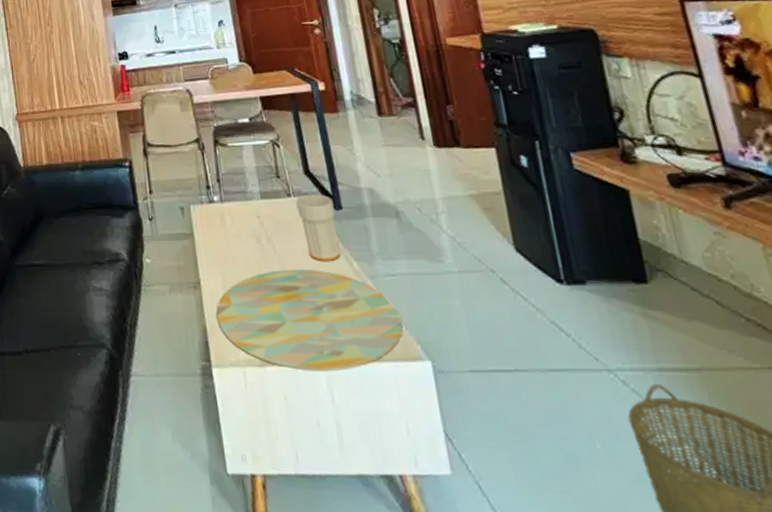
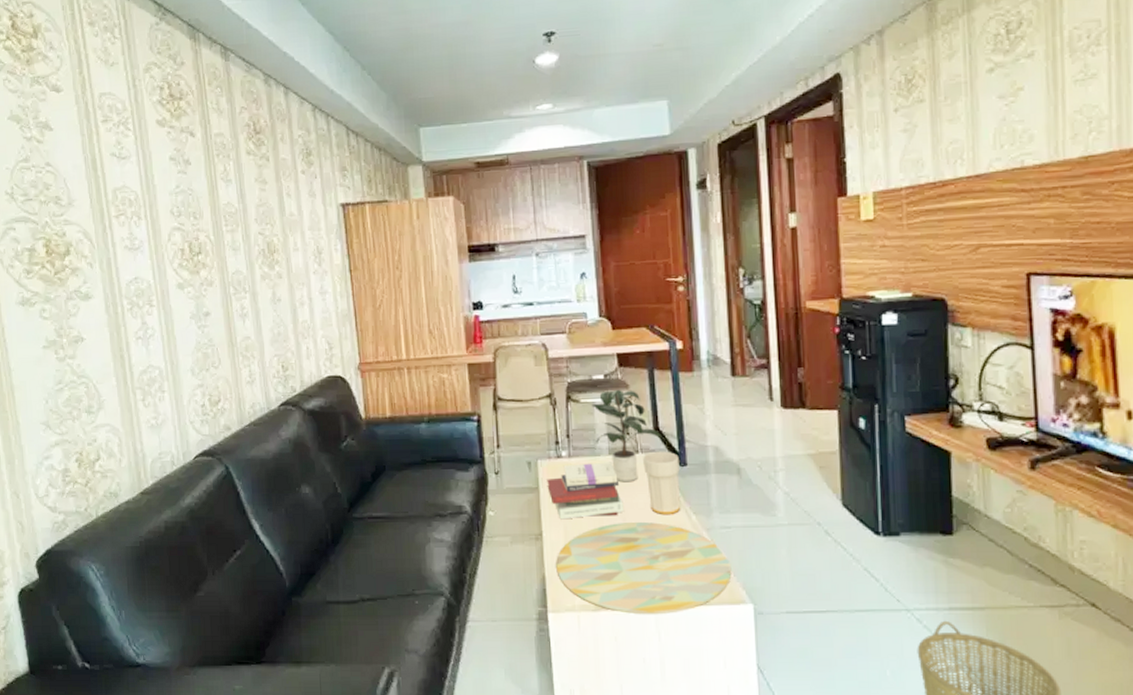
books: none [200,206,281,267] -> present [547,461,624,520]
potted plant: none [239,132,313,228] -> present [591,390,661,483]

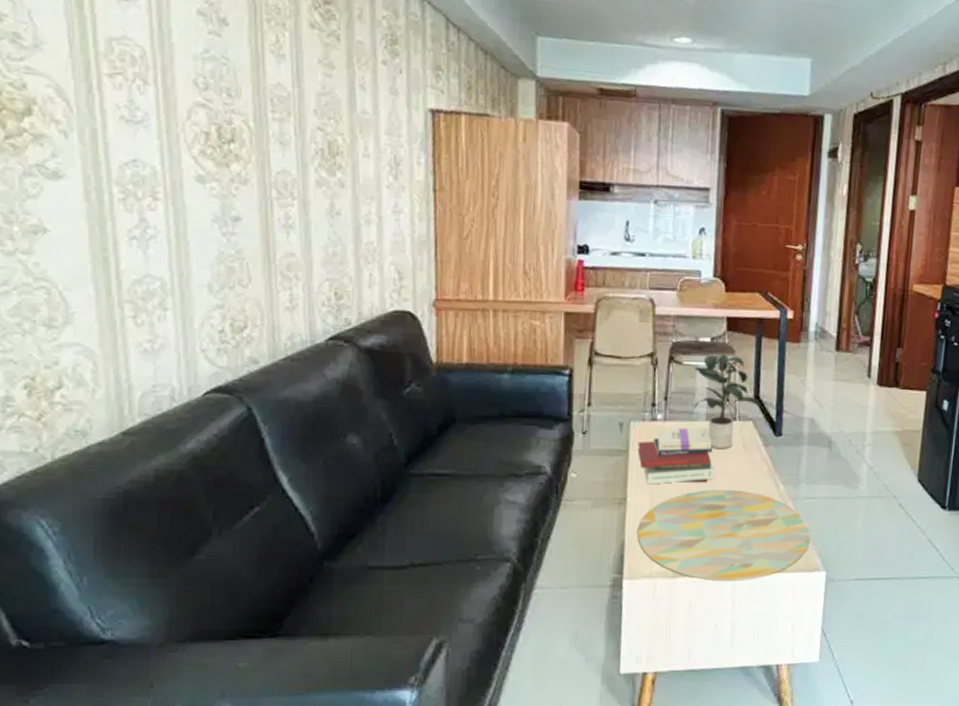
cup: present [643,451,680,514] -> none [739,419,775,483]

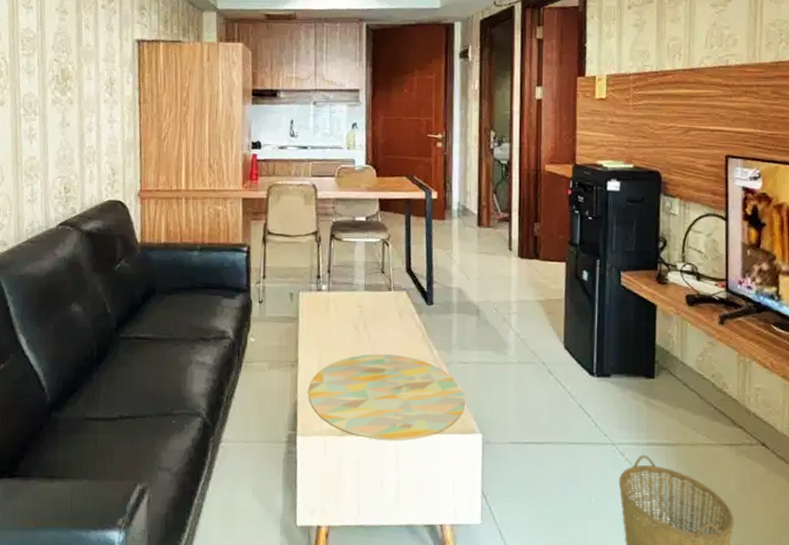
books: present [637,427,715,485] -> none [306,297,374,349]
potted plant: present [694,354,761,450] -> none [352,232,413,317]

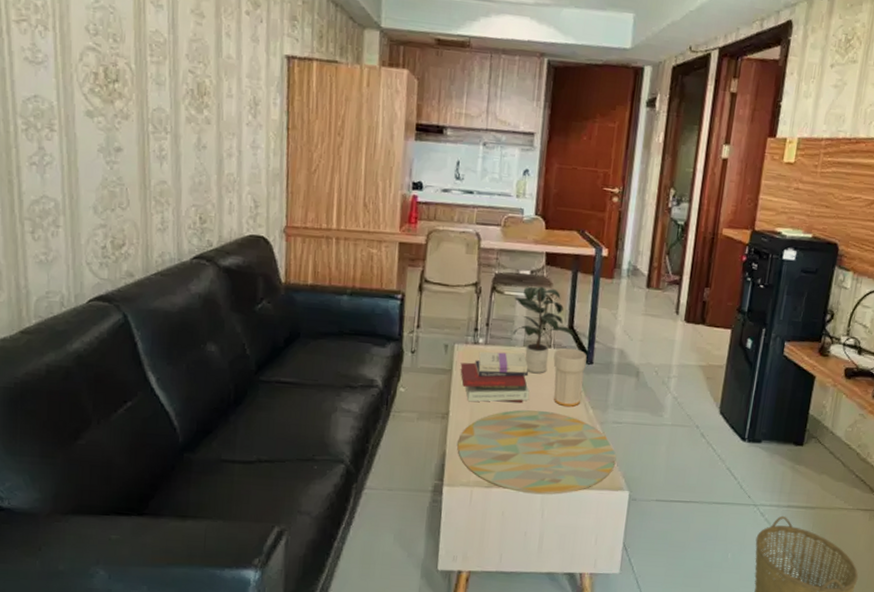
books: none [306,297,374,349] -> present [460,351,530,402]
potted plant: none [352,232,413,317] -> present [513,286,575,374]
cup: none [394,290,427,348] -> present [553,348,587,407]

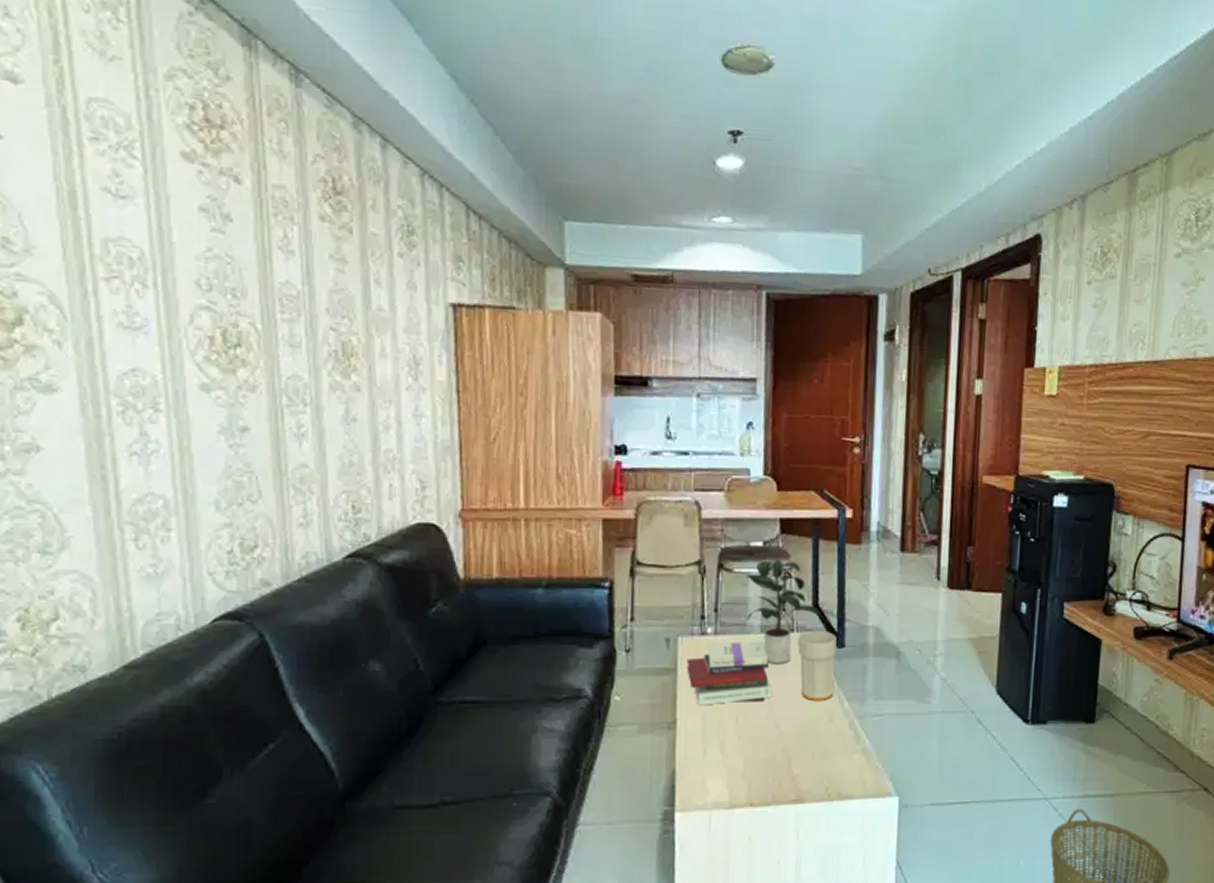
decorative tray: present [457,409,617,495] -> none [689,708,881,811]

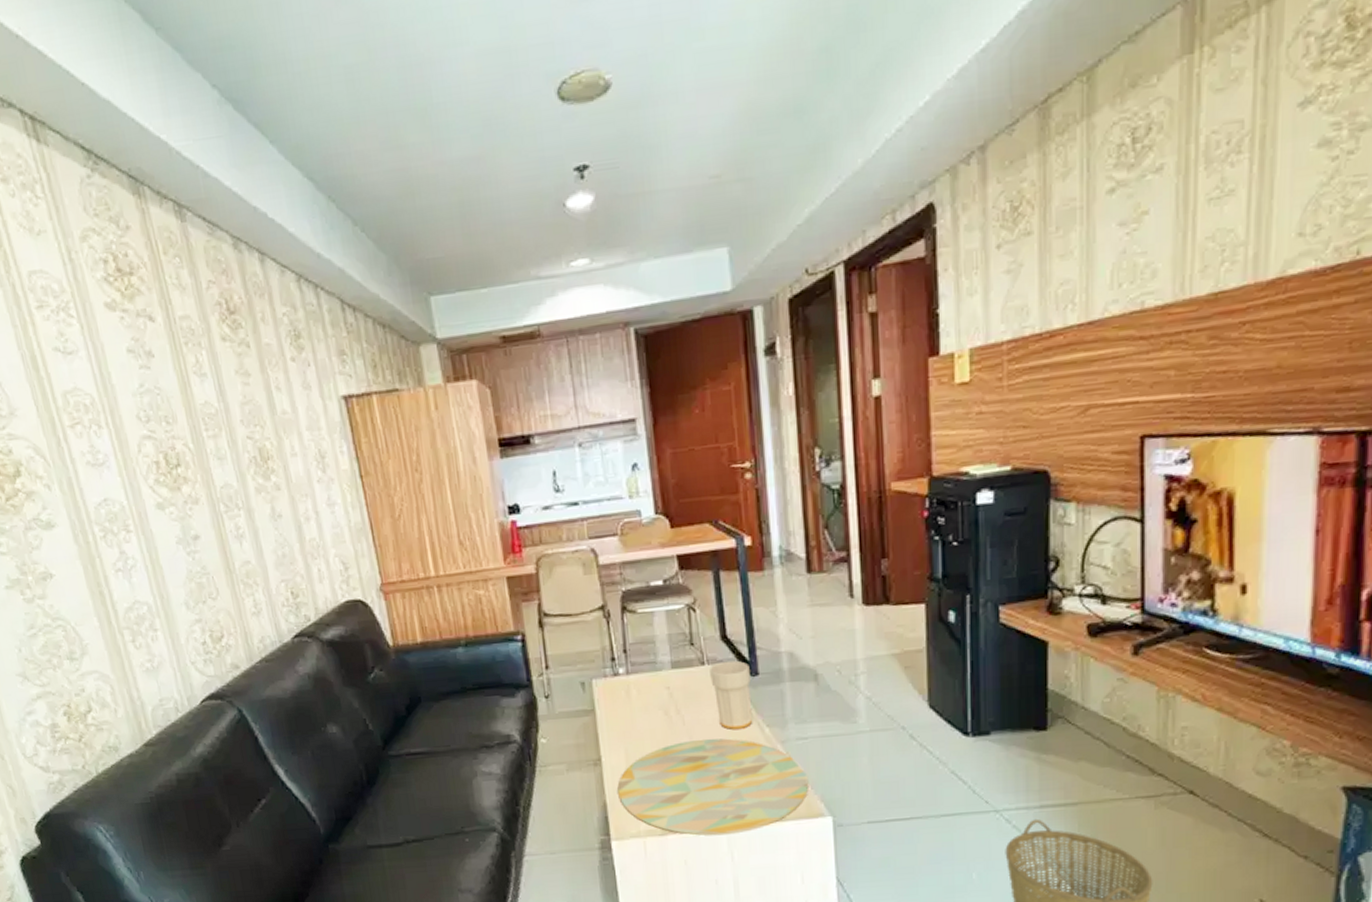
books: present [686,641,772,706] -> none [603,676,690,742]
decorative tray: none [689,708,881,811] -> present [617,738,809,836]
potted plant: present [746,560,820,665] -> none [650,595,730,698]

